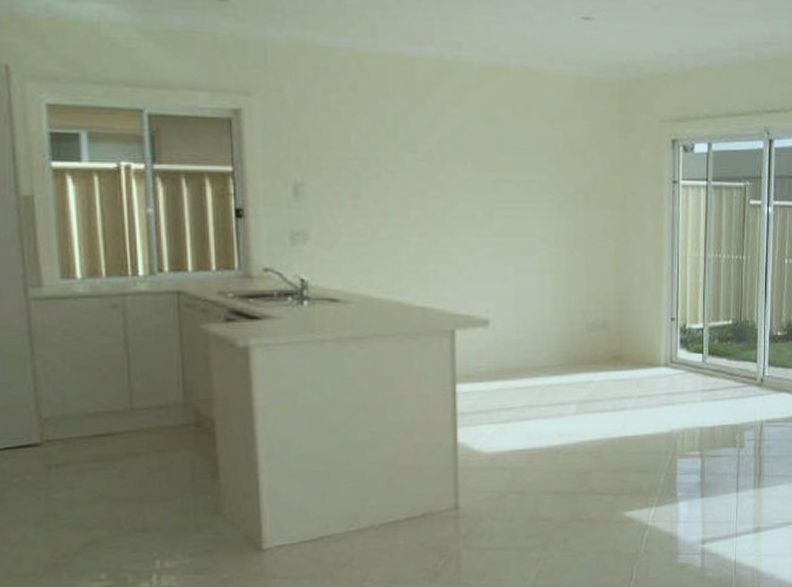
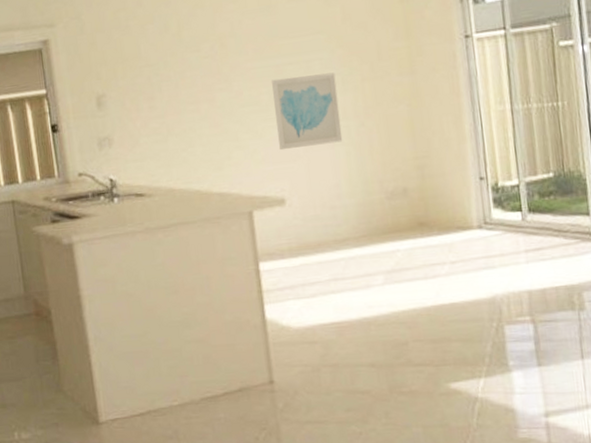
wall art: none [488,195,552,270] -> present [272,72,343,151]

